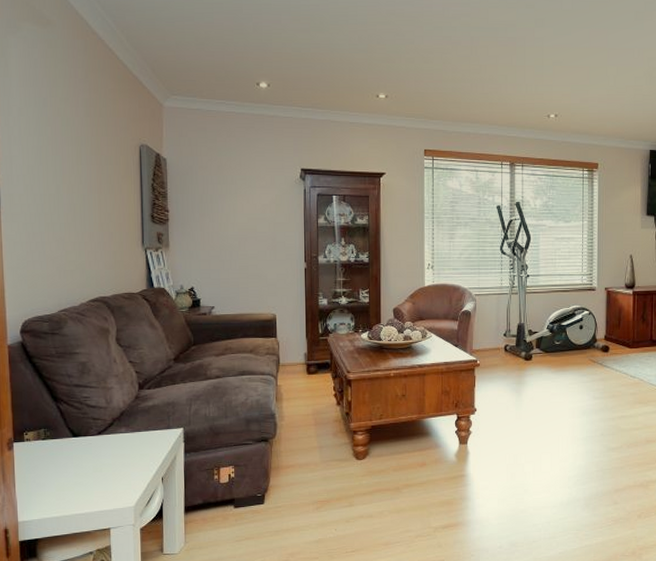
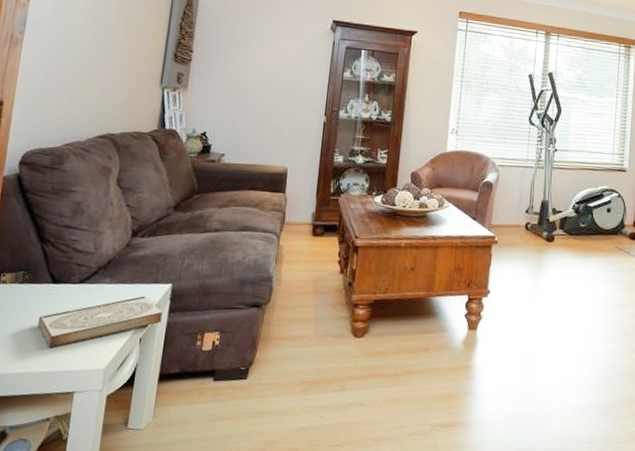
book: none [66,441,179,493] -> present [38,296,163,348]

